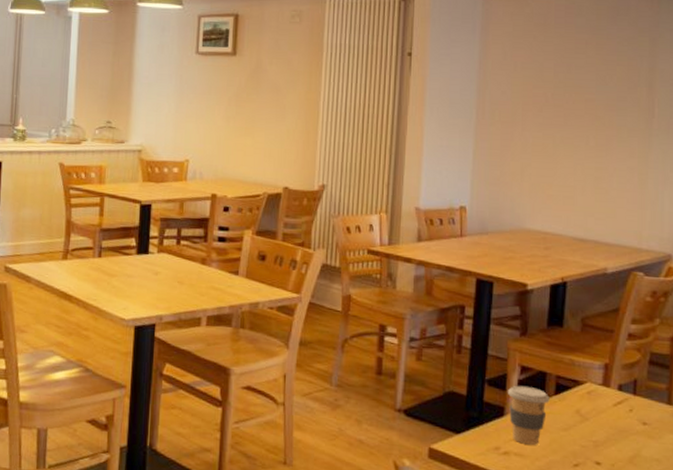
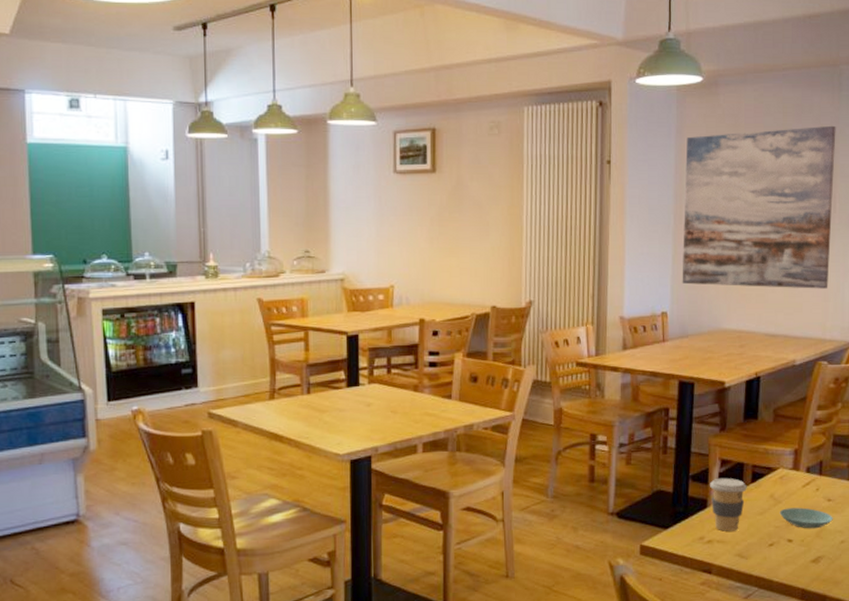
wall art: none [483,29,655,196] -> present [682,125,836,289]
saucer: none [586,427,649,454] -> present [779,507,833,529]

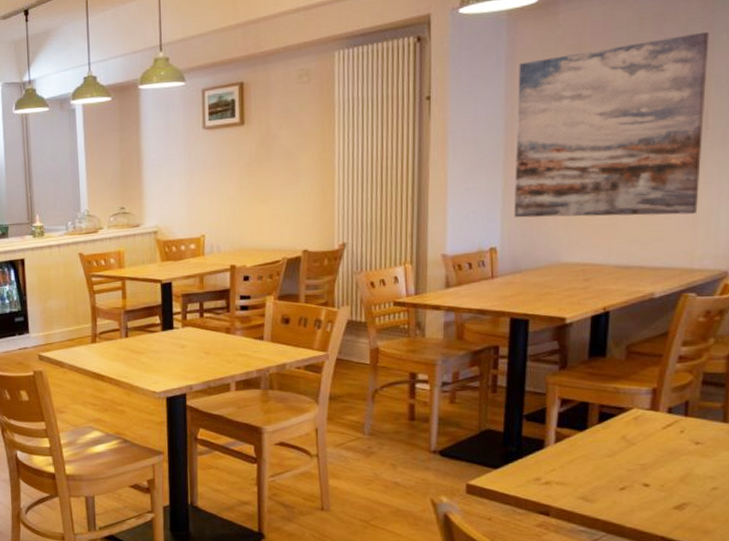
coffee cup: present [709,477,747,531] -> none [546,417,593,473]
saucer: present [779,507,833,529] -> none [633,450,702,474]

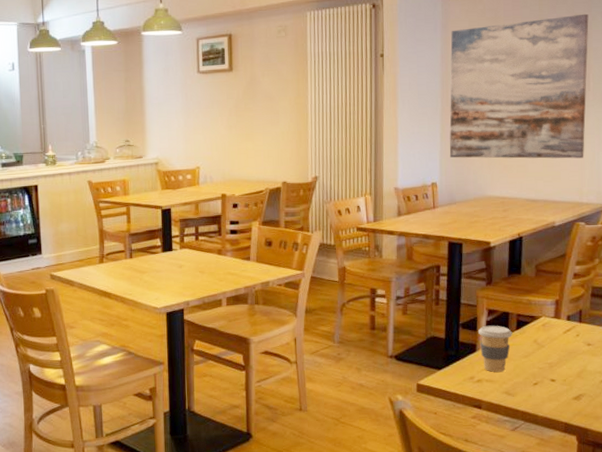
coffee cup: none [546,417,593,473] -> present [477,325,512,372]

